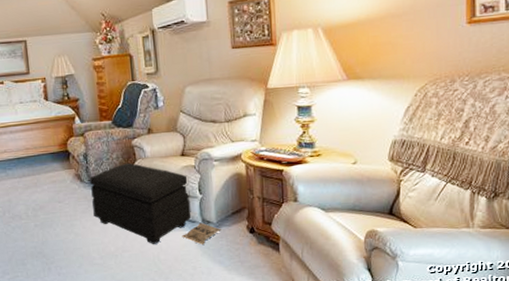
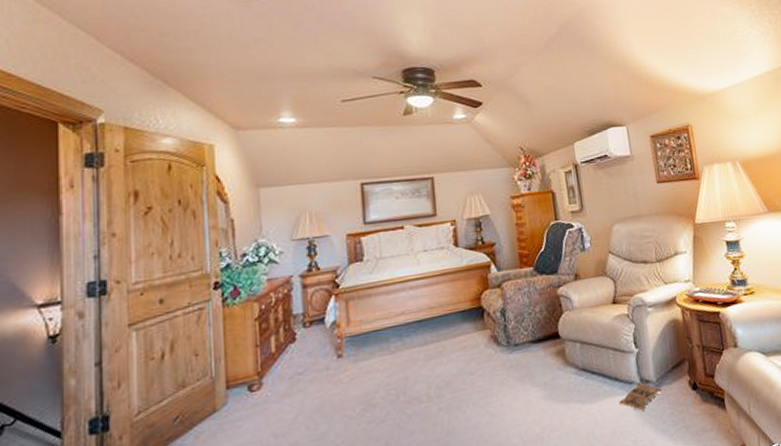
footstool: present [89,162,191,244] -> none [508,316,628,417]

